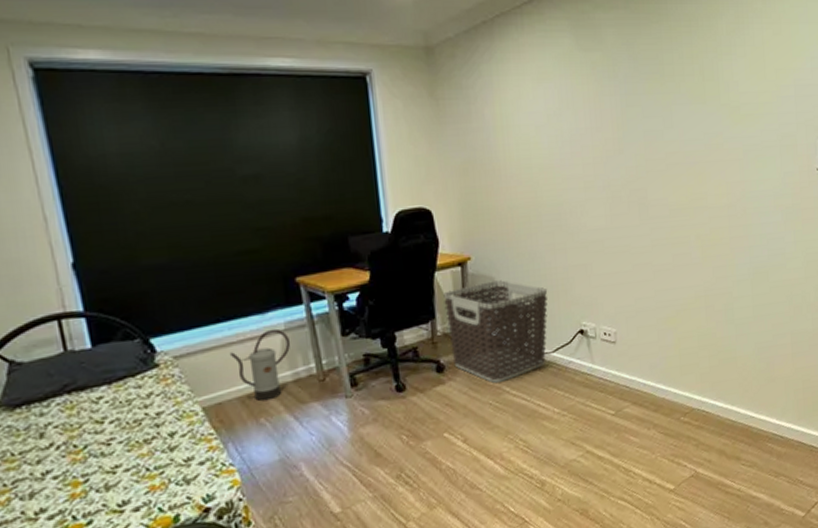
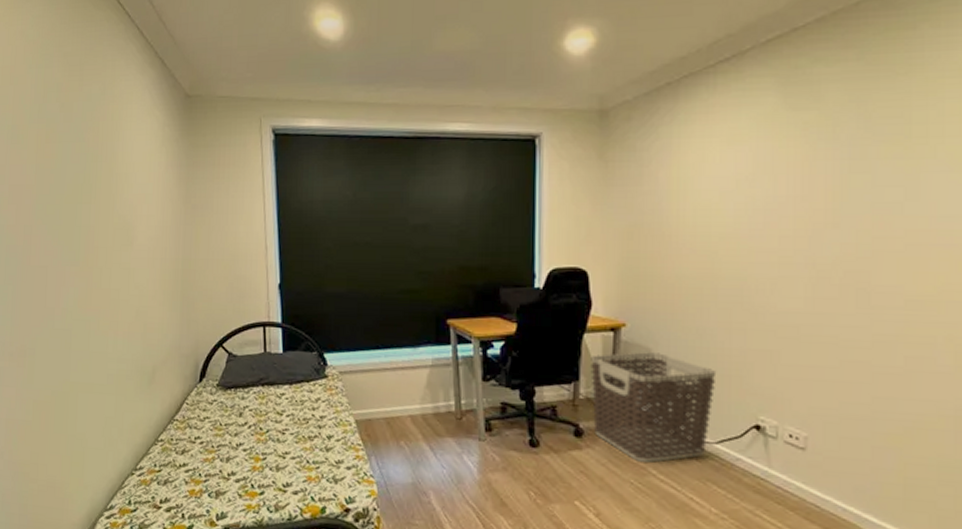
watering can: present [229,328,291,402] -> none [382,362,436,427]

